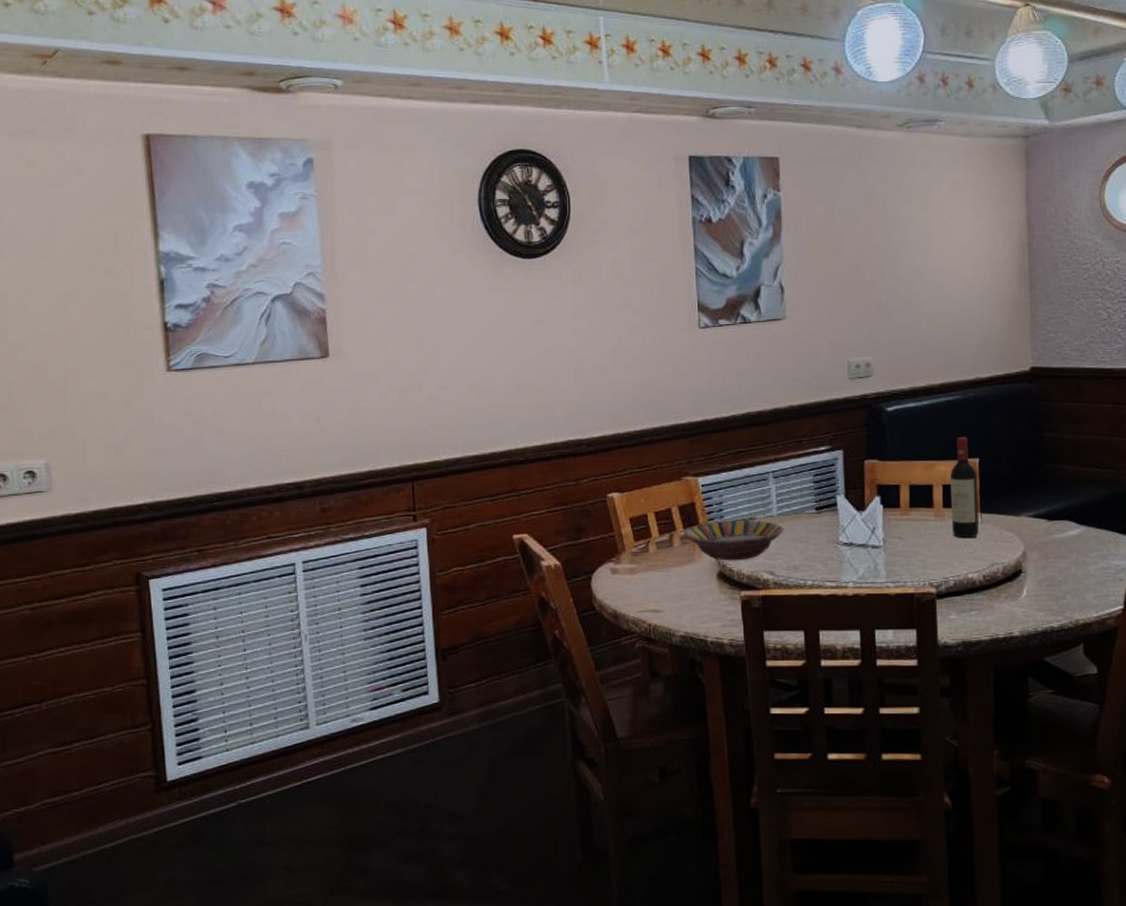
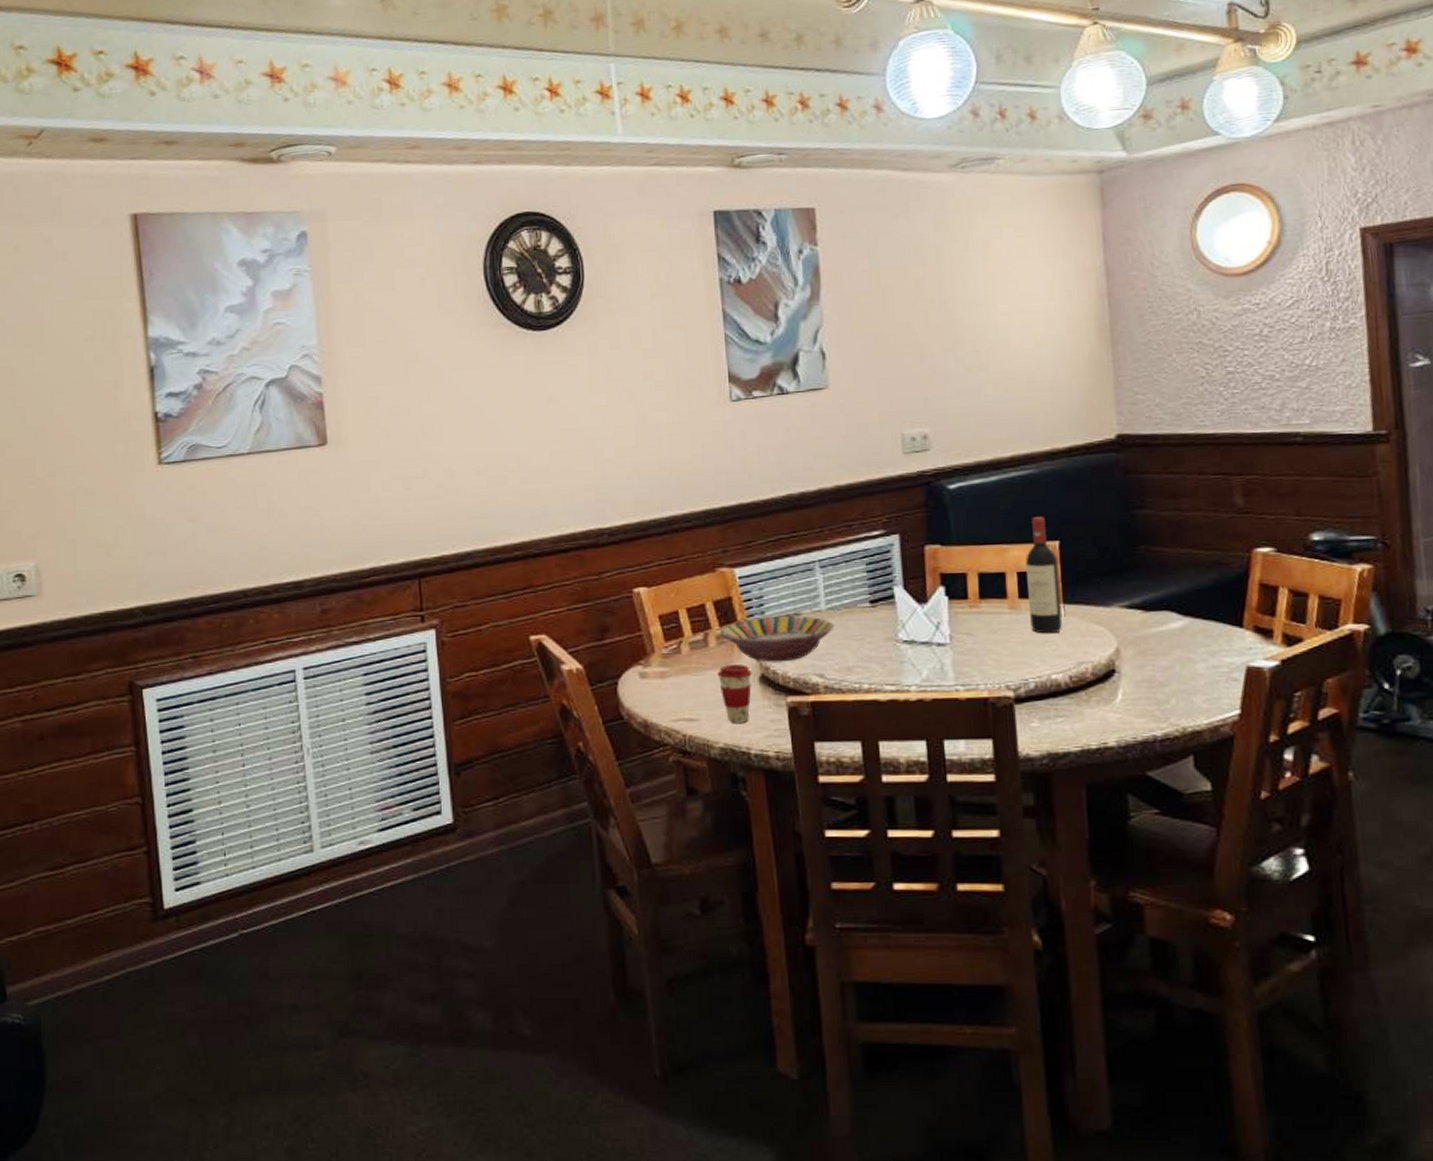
coffee cup: none [680,563,711,614] -> present [717,665,752,723]

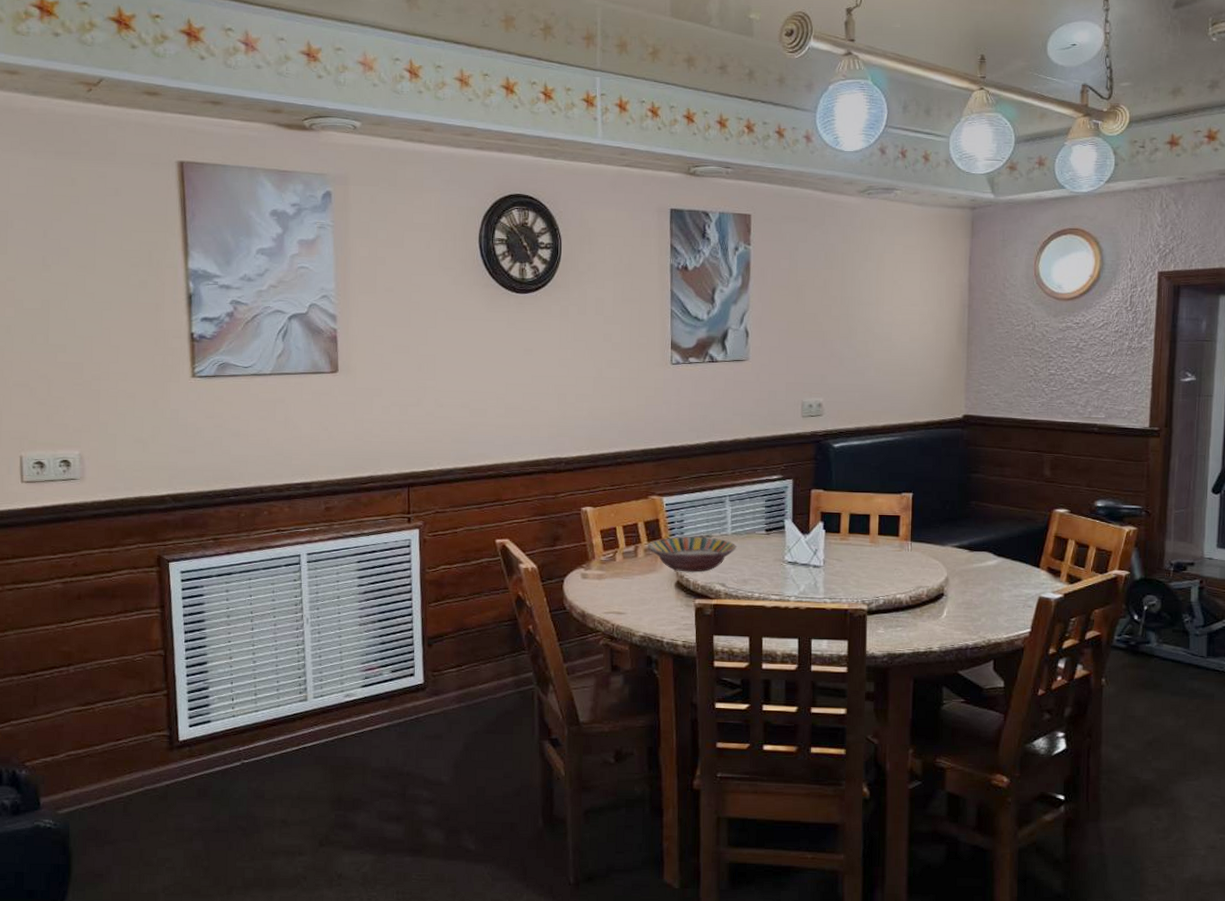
coffee cup: present [717,665,752,723] -> none [643,572,670,618]
wine bottle: present [1026,517,1062,634] -> none [885,474,910,564]

